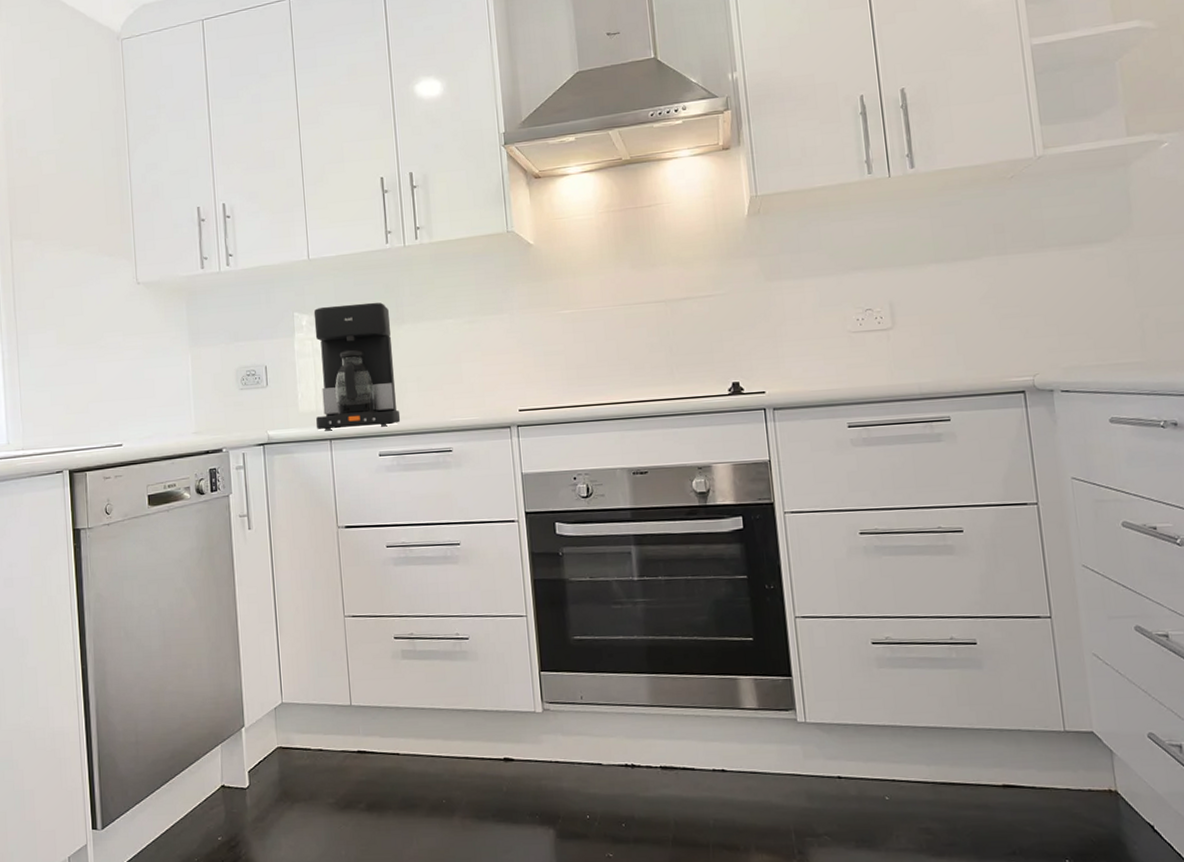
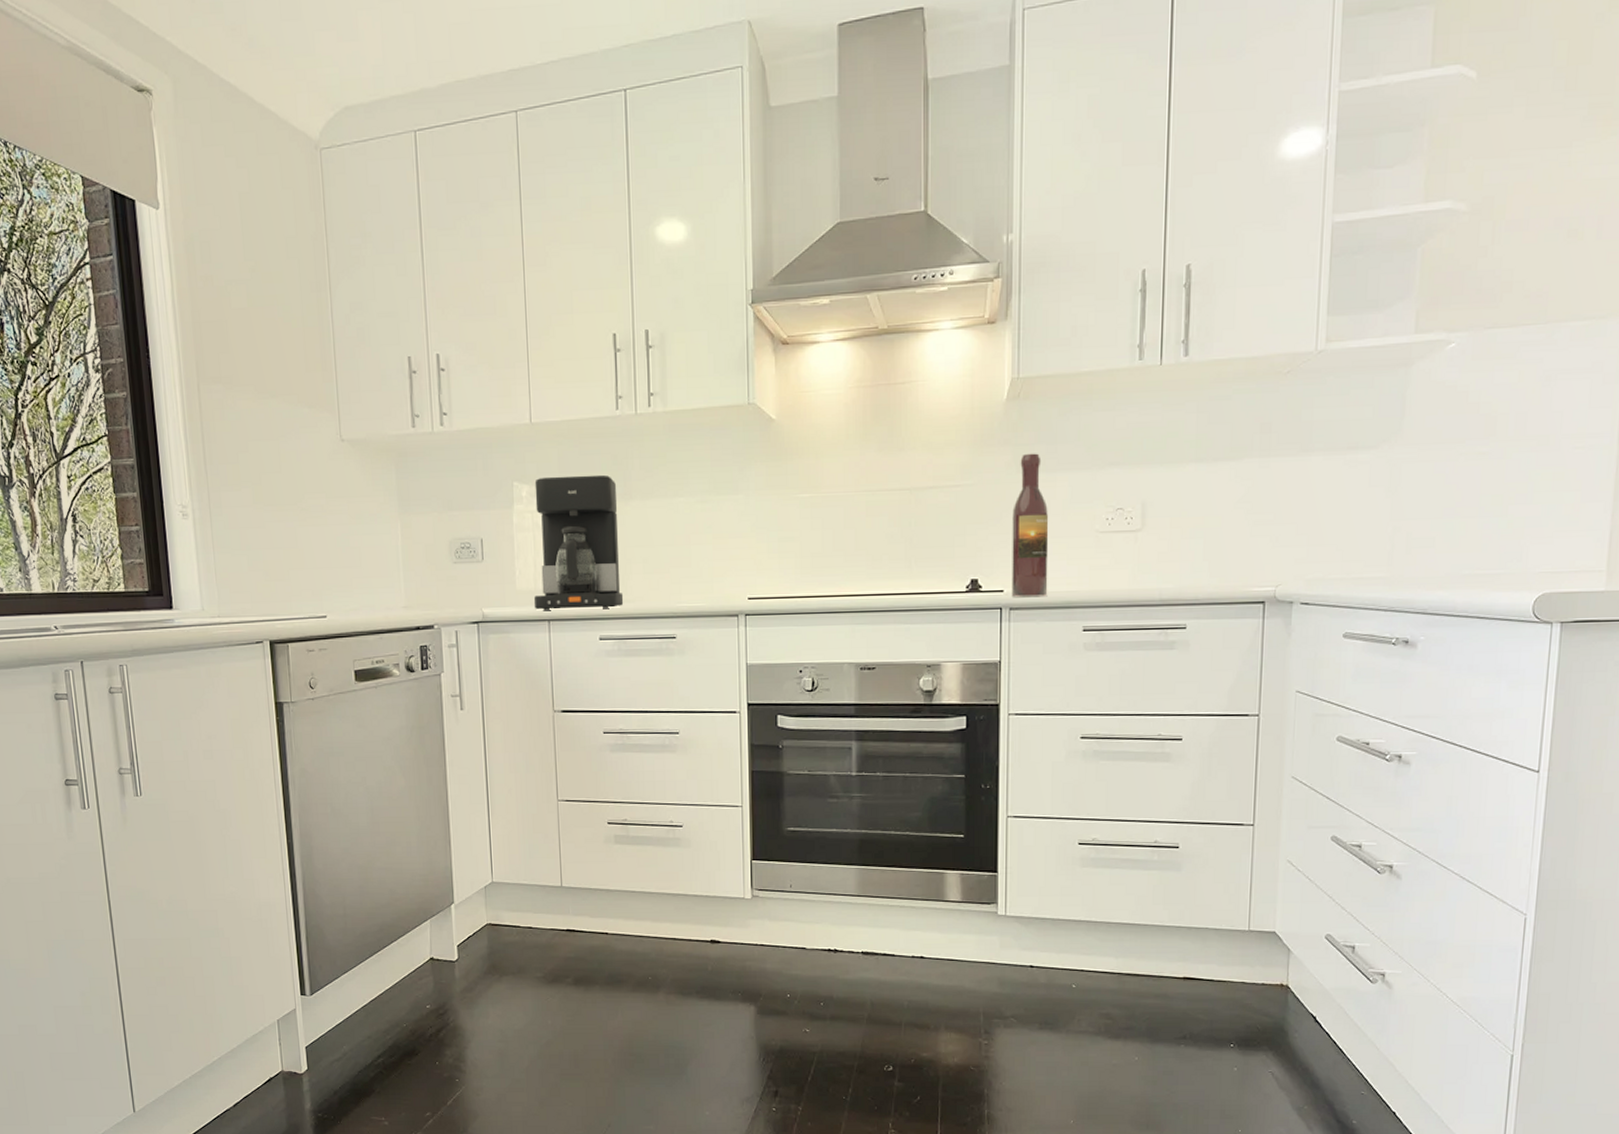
wine bottle: none [765,262,809,397] -> present [1011,453,1049,597]

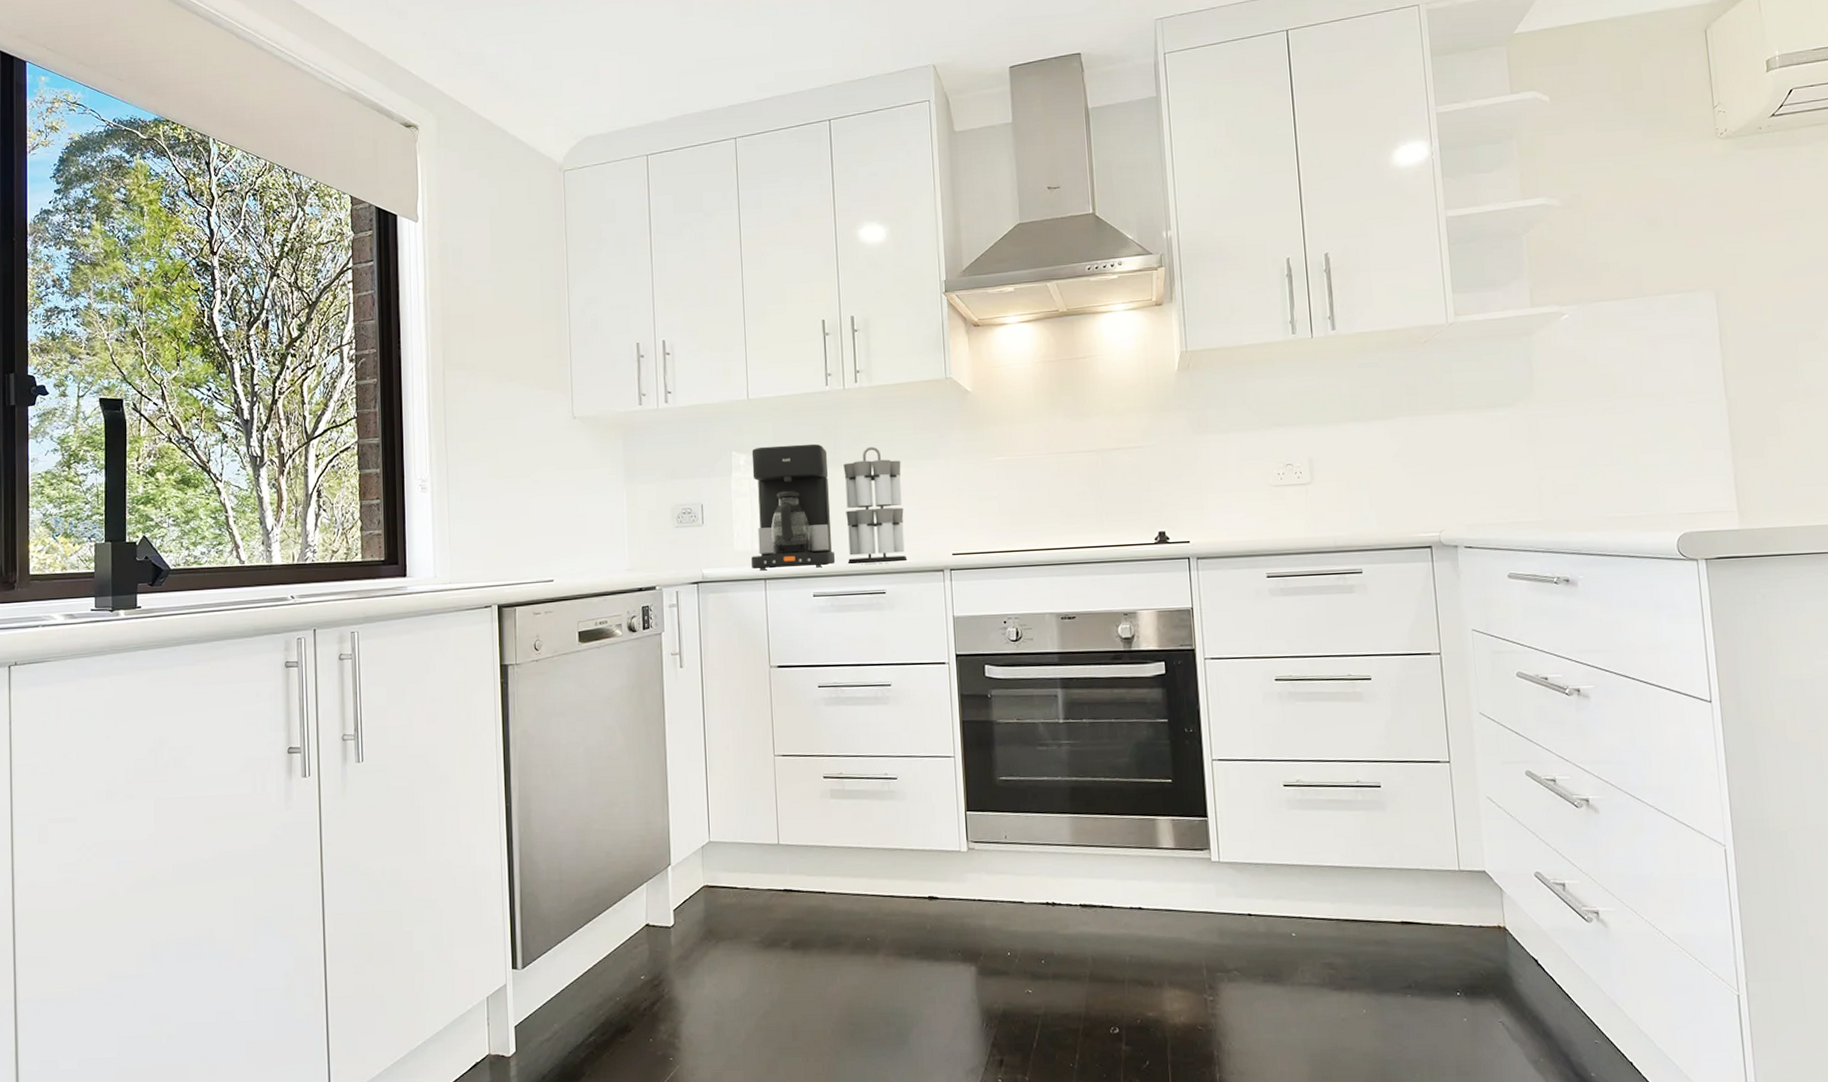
spice rack: none [634,479,700,607] -> present [843,446,908,565]
wine bottle: present [1011,453,1049,597] -> none [1191,416,1231,547]

